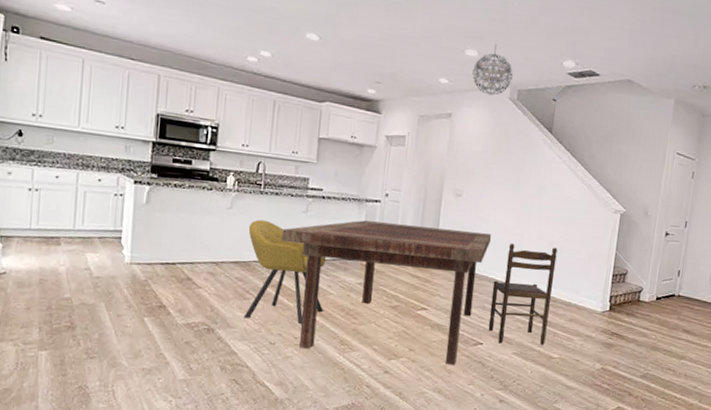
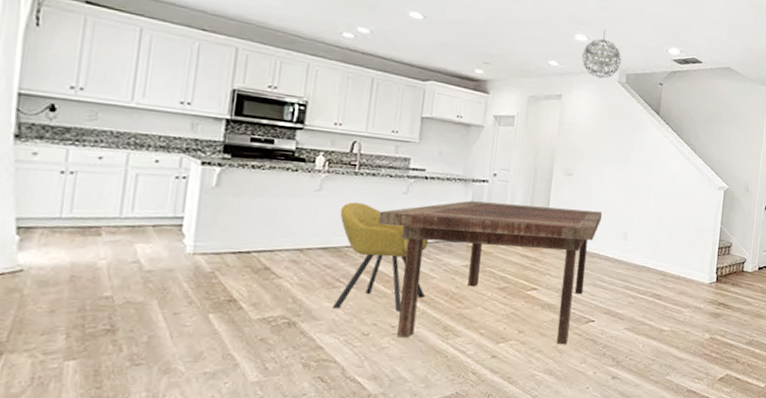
chair: present [488,243,558,345] -> none [600,220,667,320]

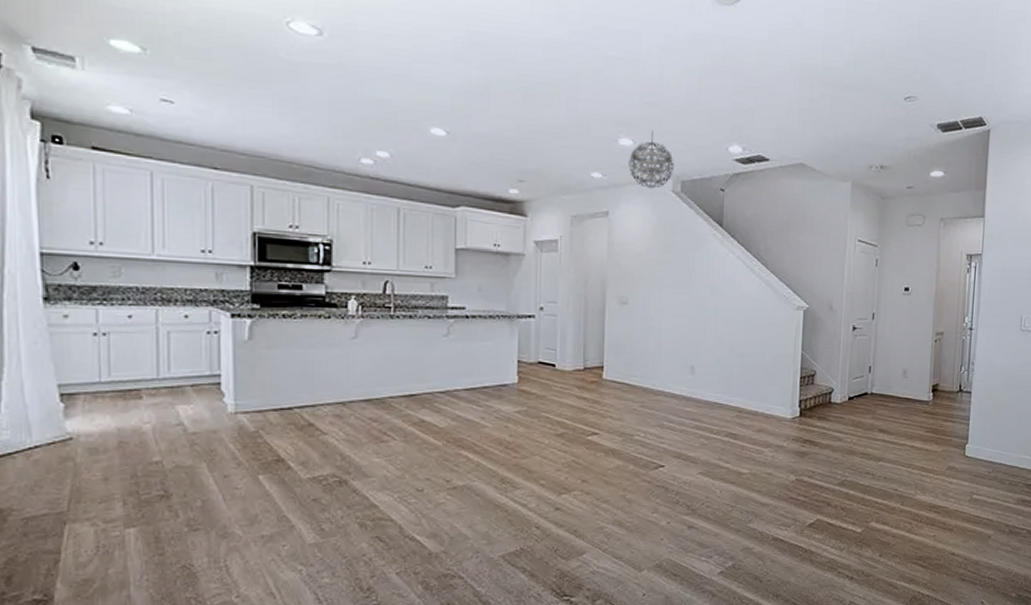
chair: present [332,202,429,311] -> none [379,348,477,465]
dining table: present [378,200,603,345] -> none [421,339,665,494]

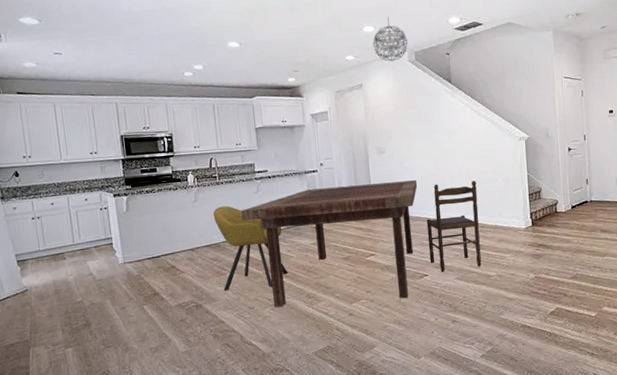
chair: none [379,348,477,465] -> present [213,206,288,291]
dining table: none [421,339,665,494] -> present [241,180,418,307]
chair: none [669,351,739,464] -> present [426,180,482,272]

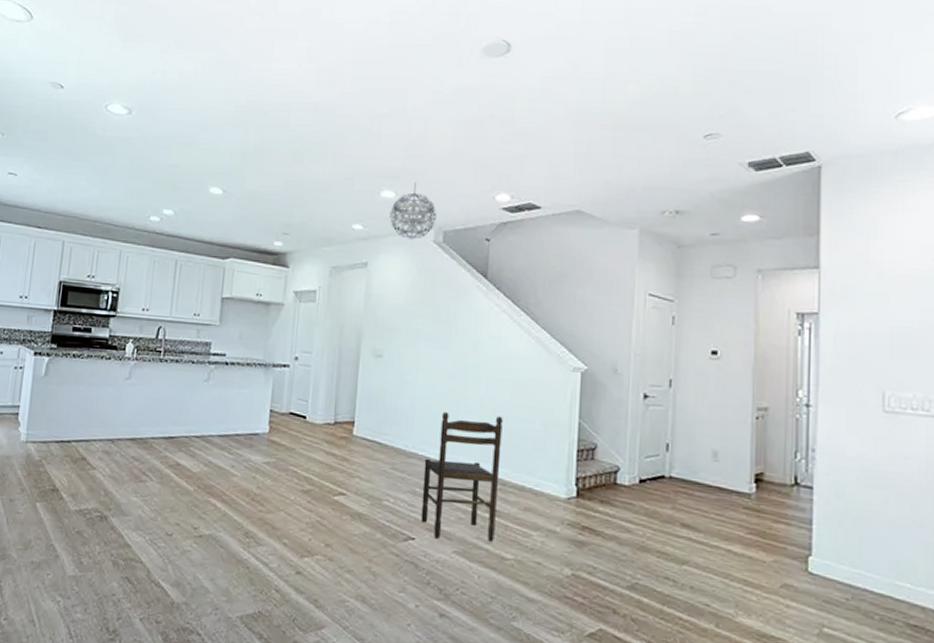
chair: present [213,206,288,291] -> none [139,390,230,511]
dining table: present [241,180,418,307] -> none [181,388,420,567]

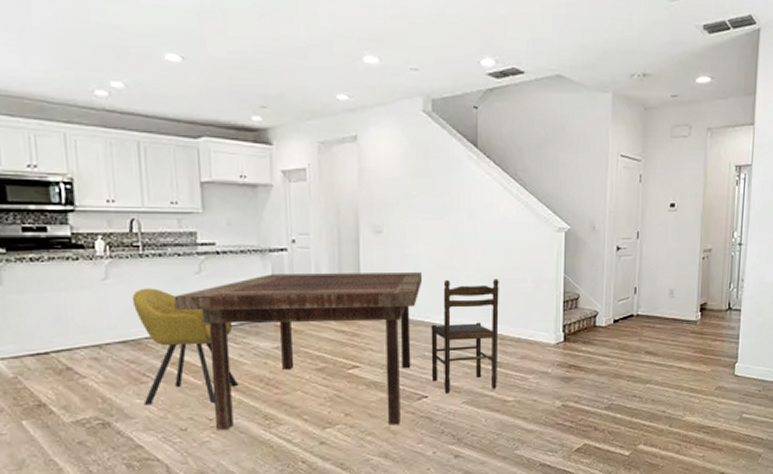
chair: none [139,390,230,511] -> present [132,288,238,406]
dining table: none [181,388,420,567] -> present [174,272,423,430]
pendant light: present [390,182,437,239] -> none [375,46,423,109]

